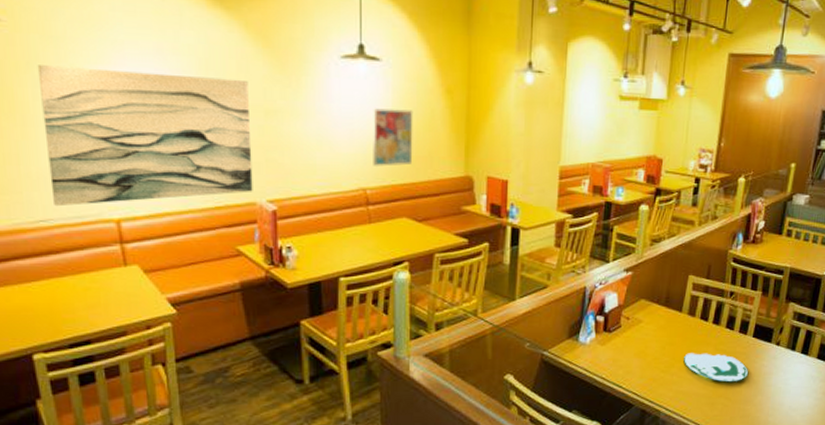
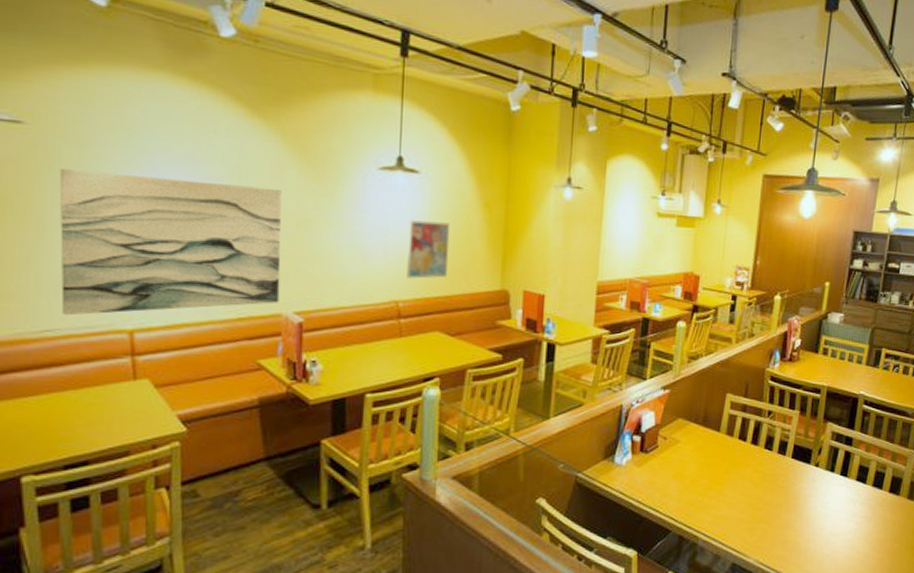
plate: present [684,353,749,381] -> none [722,475,789,505]

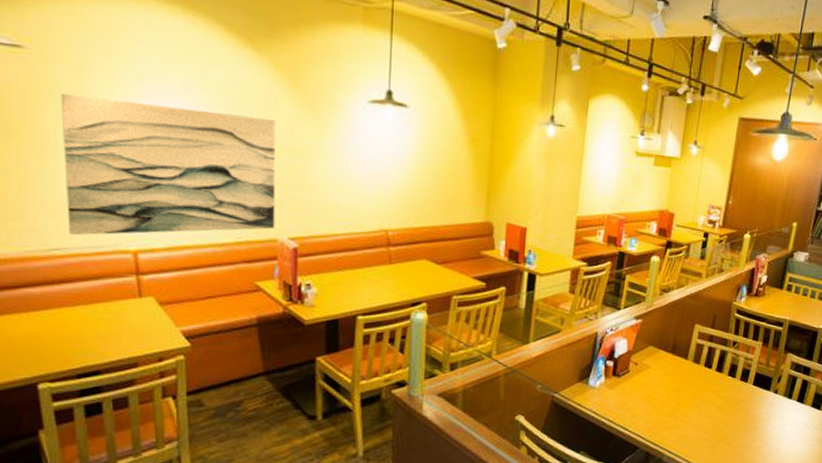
wall art: present [407,220,451,279] -> none [396,152,438,209]

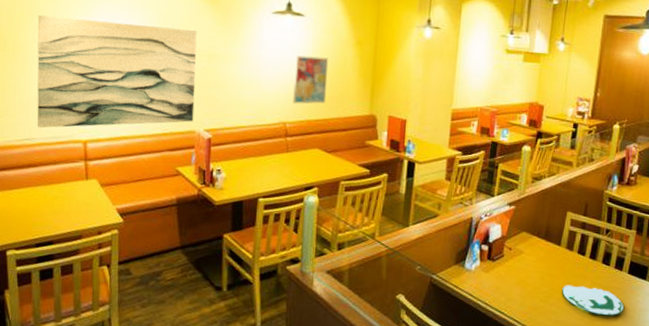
wall art: none [396,152,438,209] -> present [293,55,329,104]
plate: none [687,398,748,427] -> present [562,285,625,315]

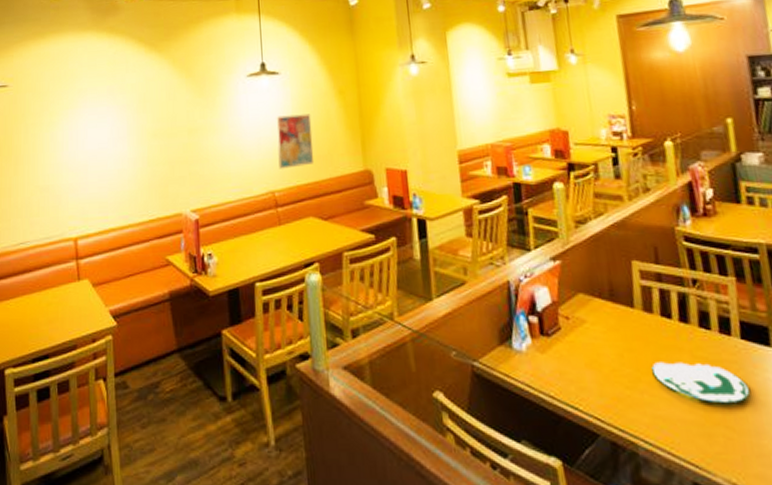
wall art: present [37,15,197,129] -> none [29,106,179,230]

